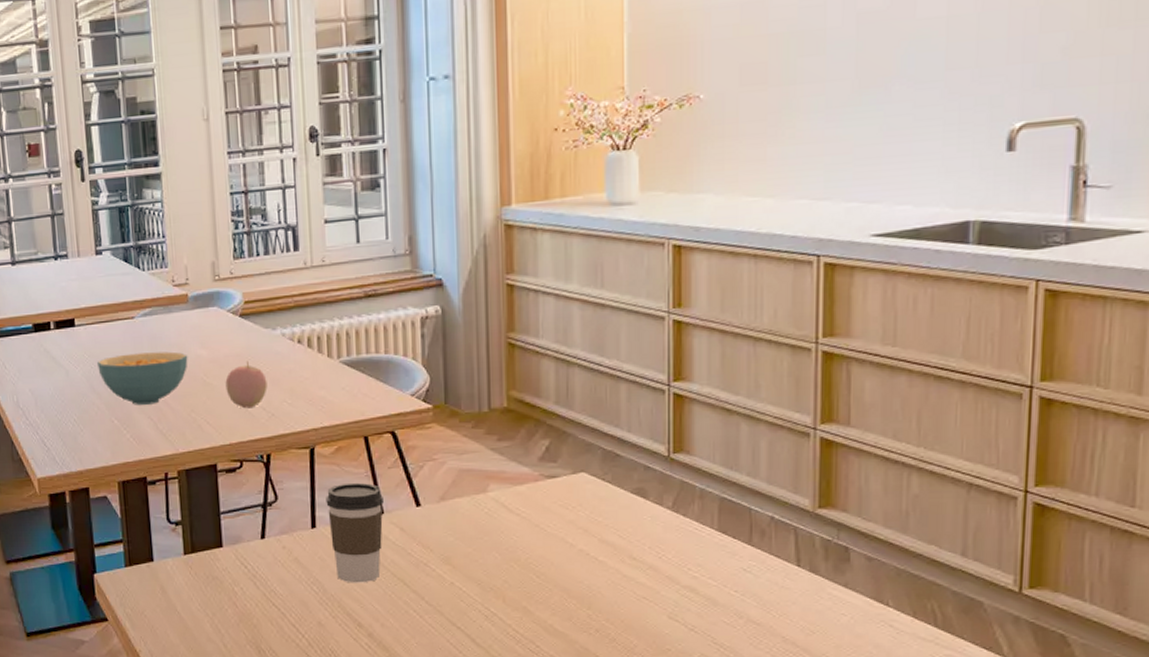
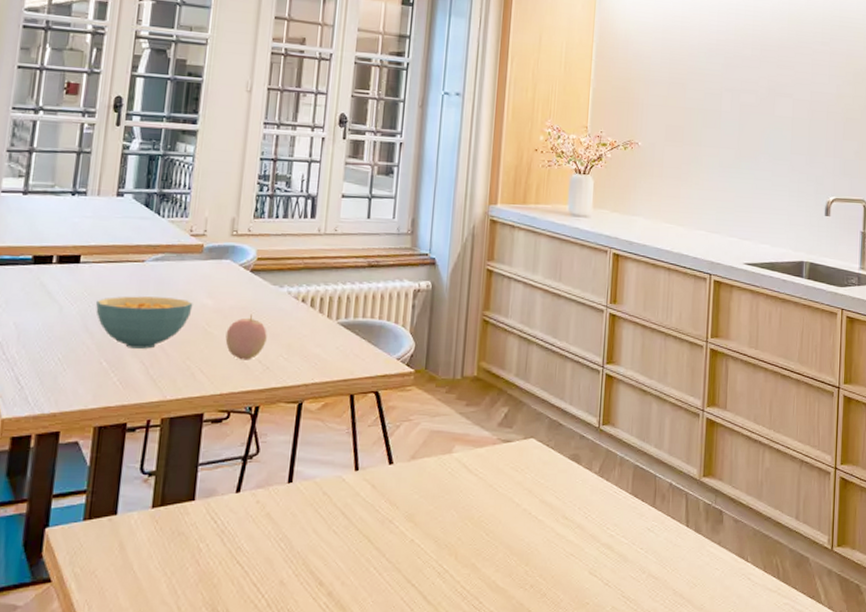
coffee cup: present [326,482,383,583] -> none [305,438,360,540]

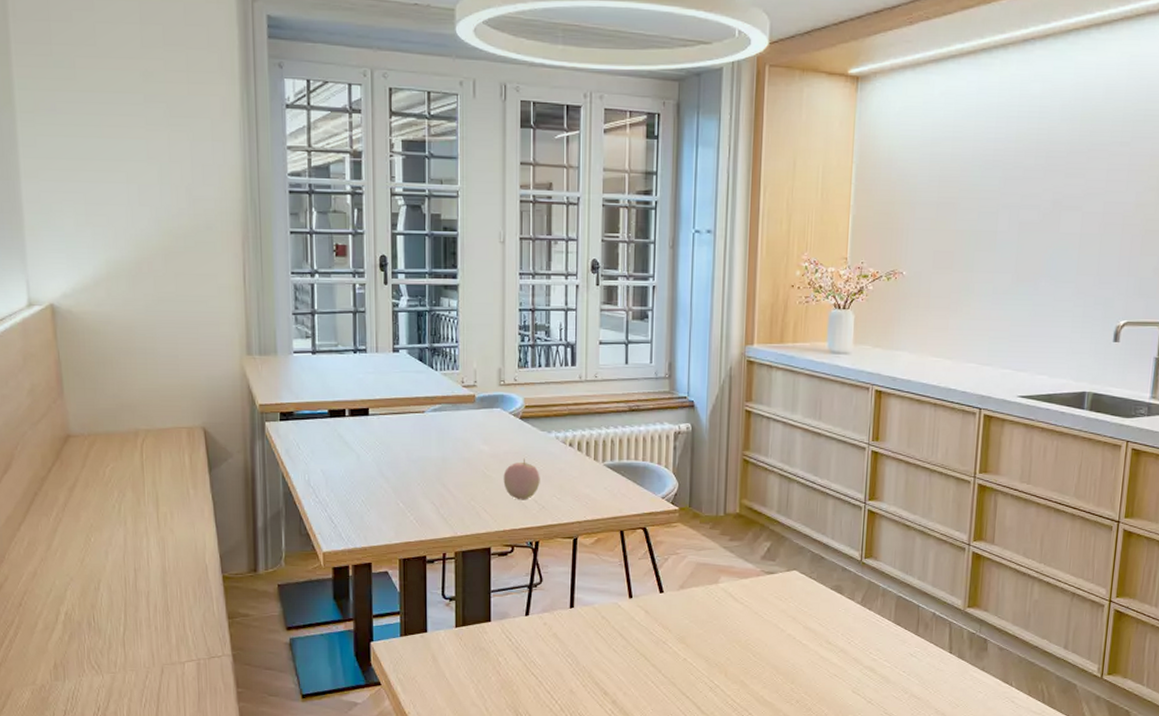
cereal bowl: present [96,296,193,349] -> none [388,444,471,491]

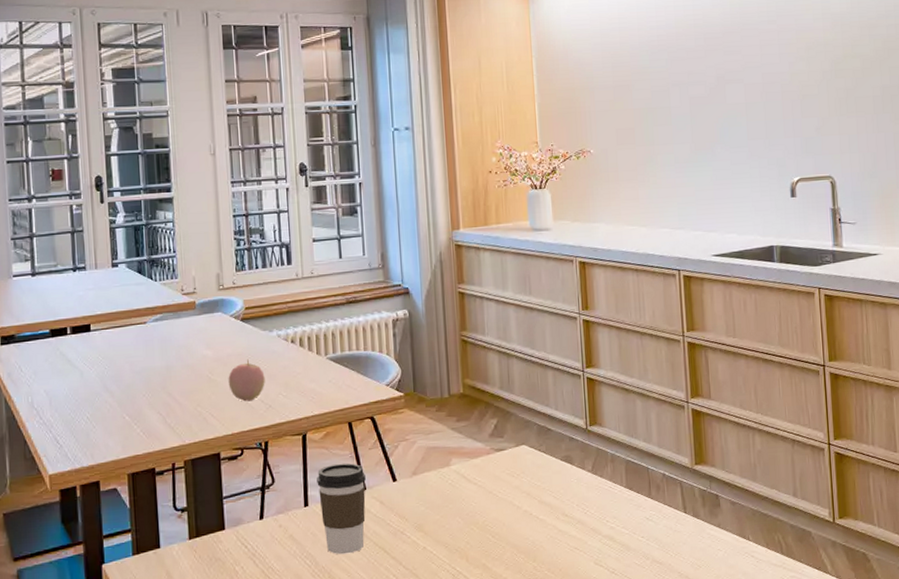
coffee cup: none [584,570,633,657] -> present [316,463,366,555]

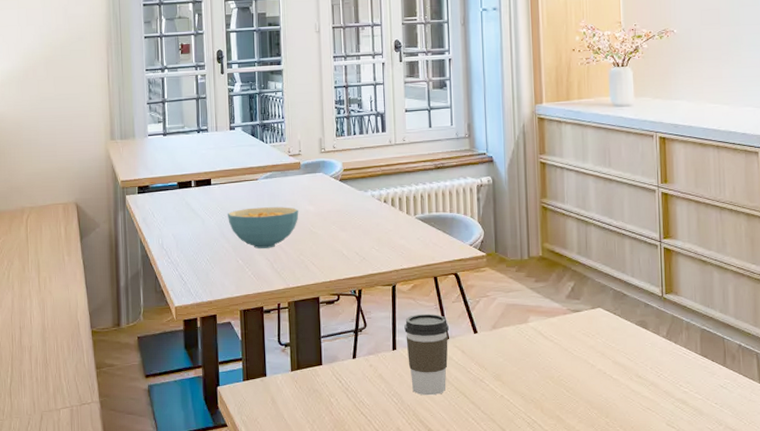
cereal bowl: none [111,352,195,402] -> present [228,207,299,249]
apple: present [228,359,265,402] -> none [327,215,360,253]

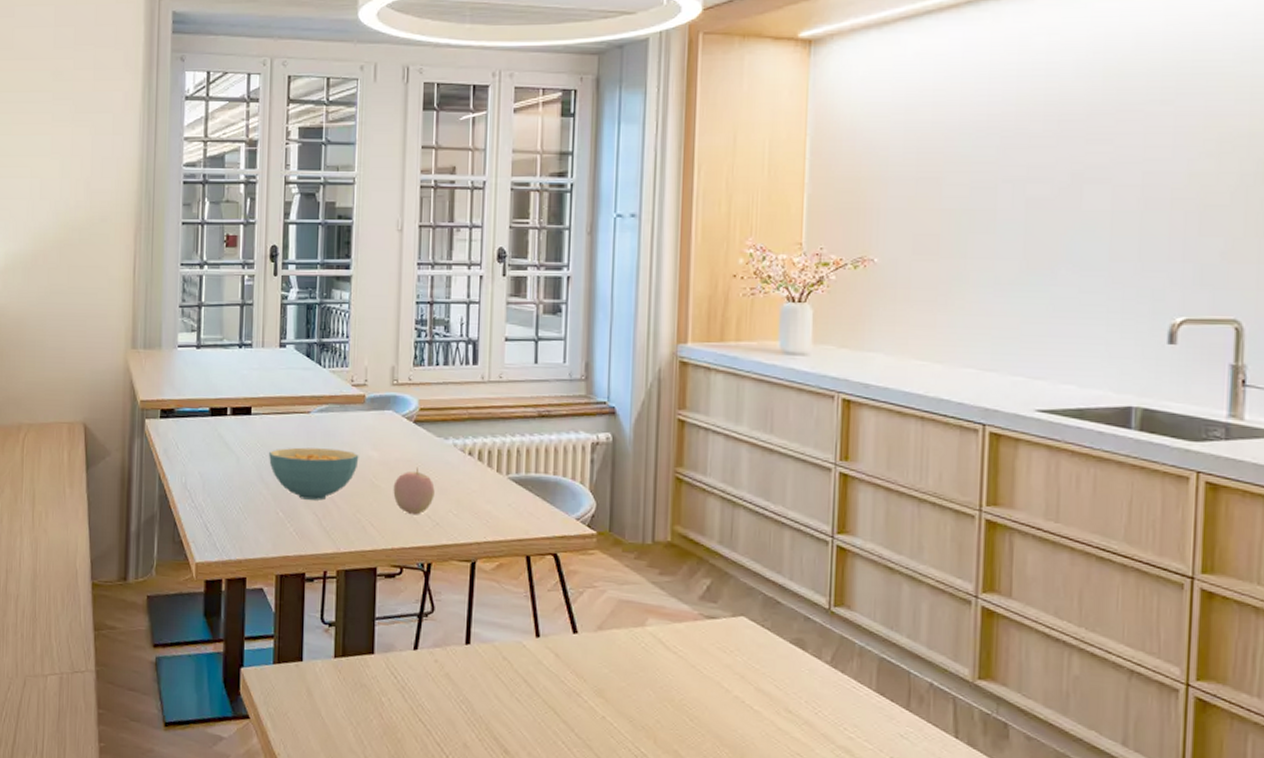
apple: none [327,215,360,253] -> present [393,466,435,515]
coffee cup: present [404,313,449,396] -> none [483,601,541,708]

